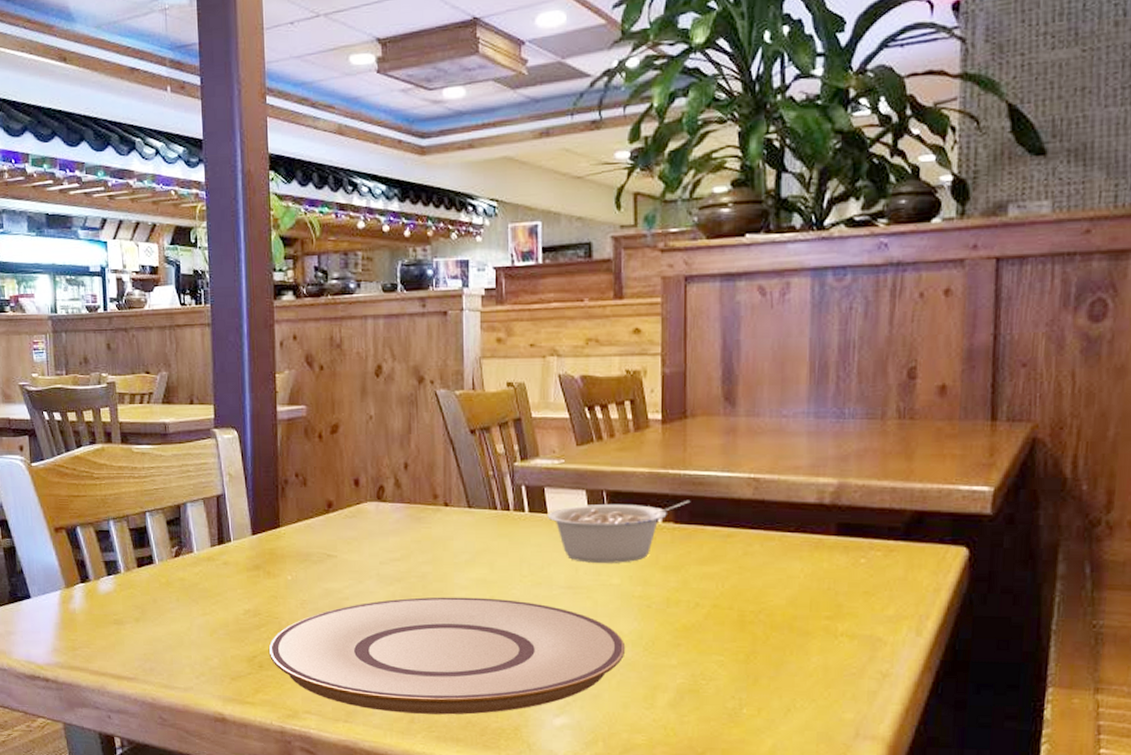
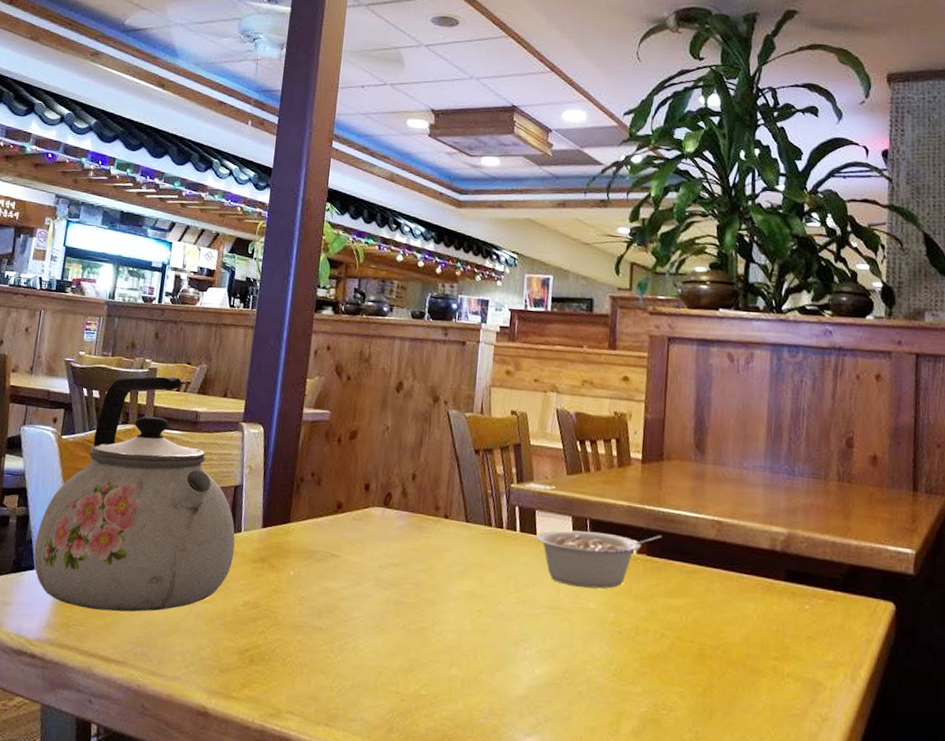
kettle: none [26,389,227,631] -> present [34,376,235,612]
plate: present [268,597,626,715] -> none [261,604,597,728]

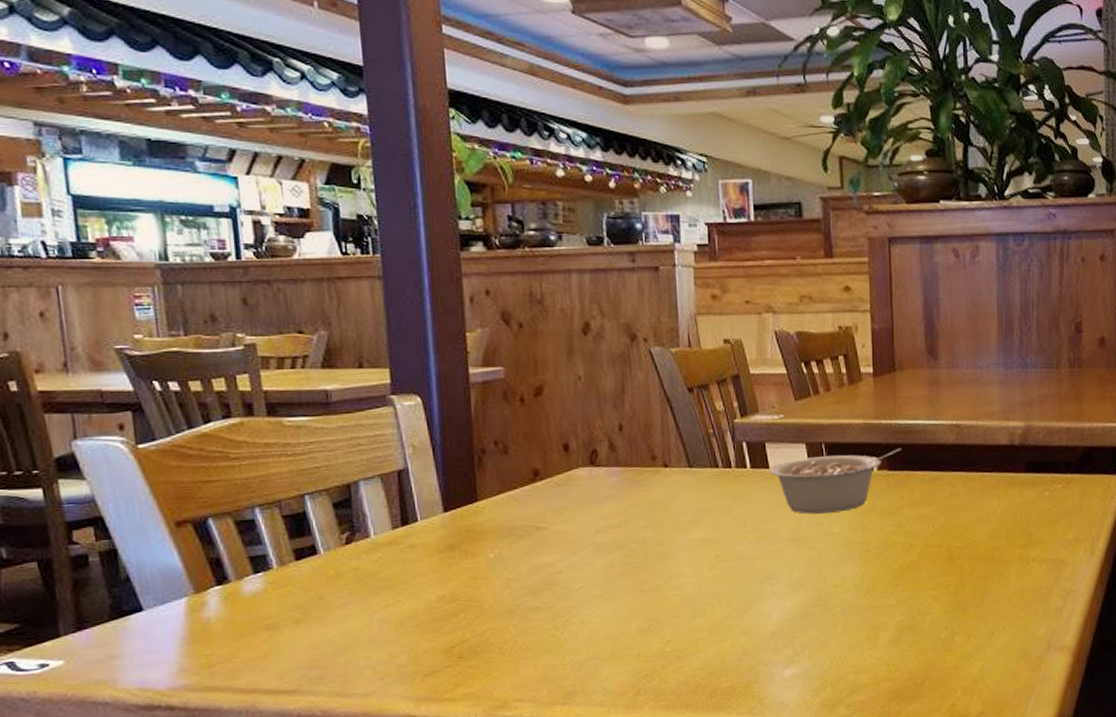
kettle: present [34,376,235,612] -> none [135,351,414,642]

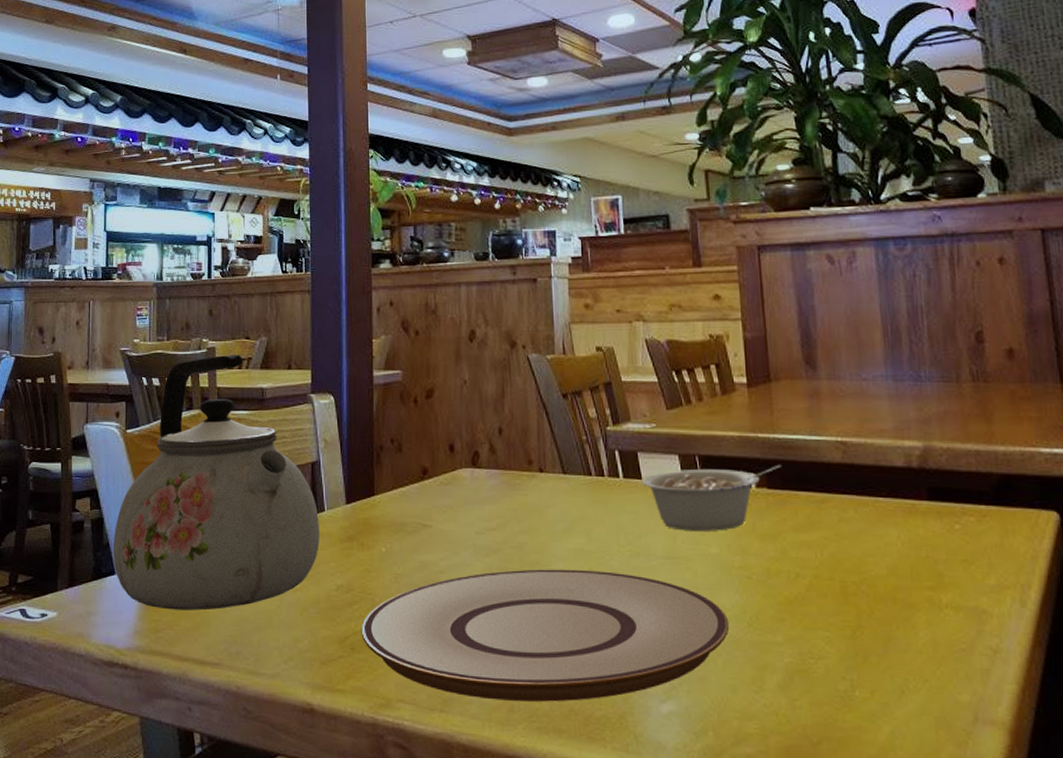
kettle: none [135,351,414,642] -> present [113,354,319,611]
plate: none [469,557,849,688] -> present [361,569,730,702]

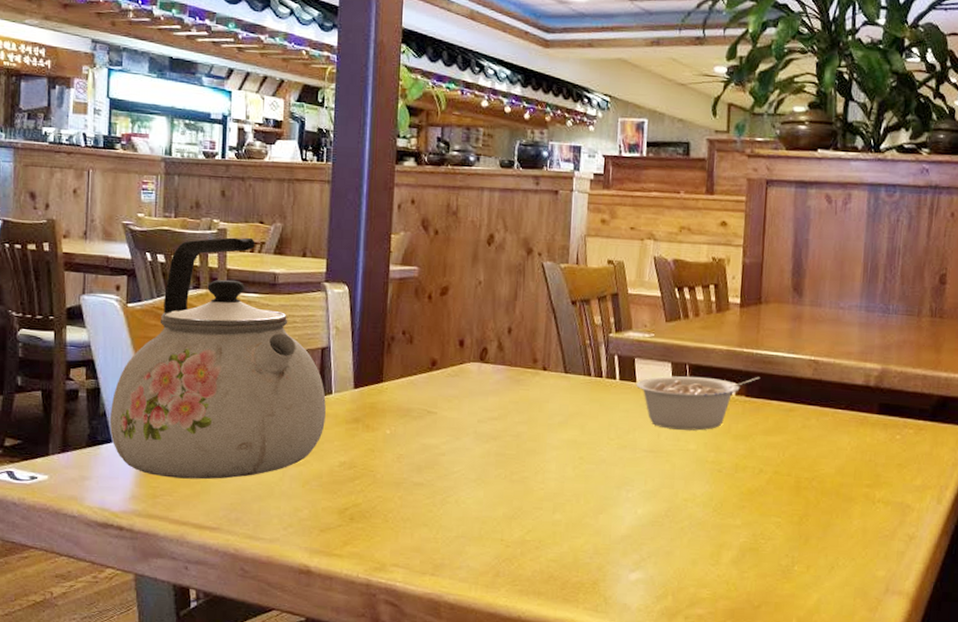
plate: present [361,569,730,702] -> none [361,455,698,569]

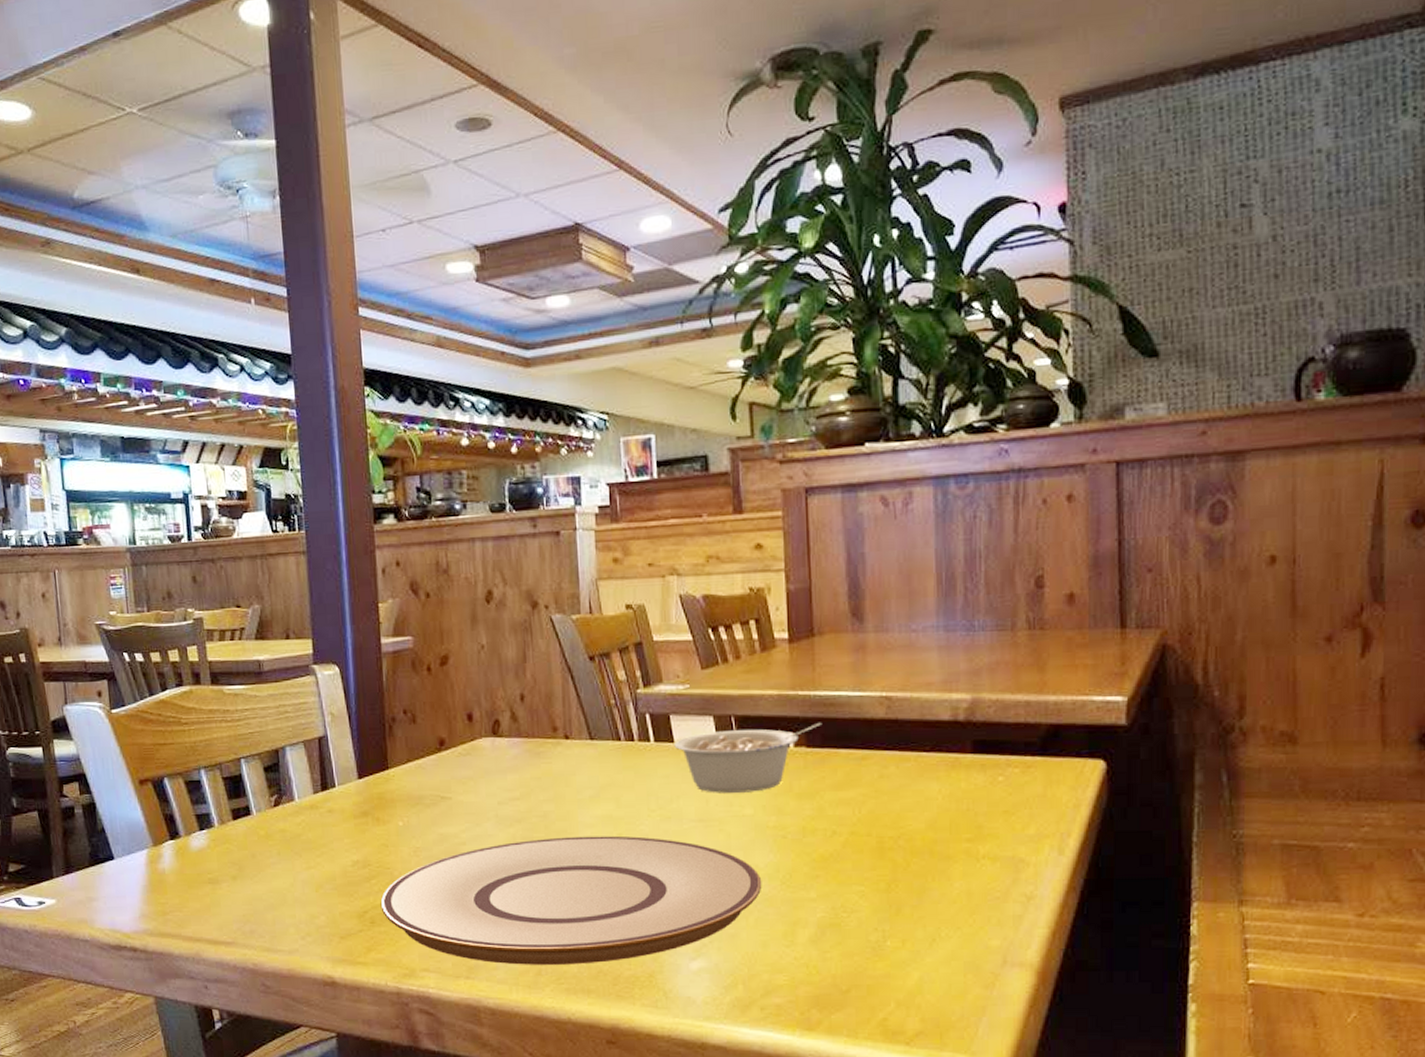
kettle: present [110,237,326,480] -> none [108,624,332,892]
plate: none [361,455,698,569] -> present [380,835,762,965]

